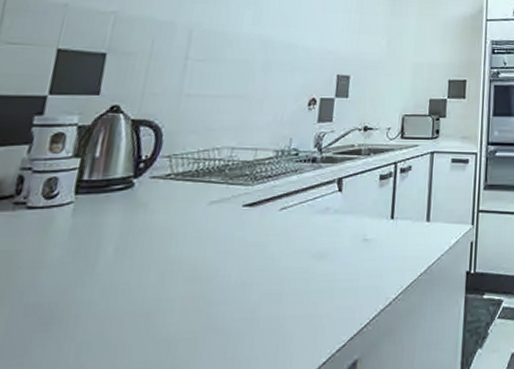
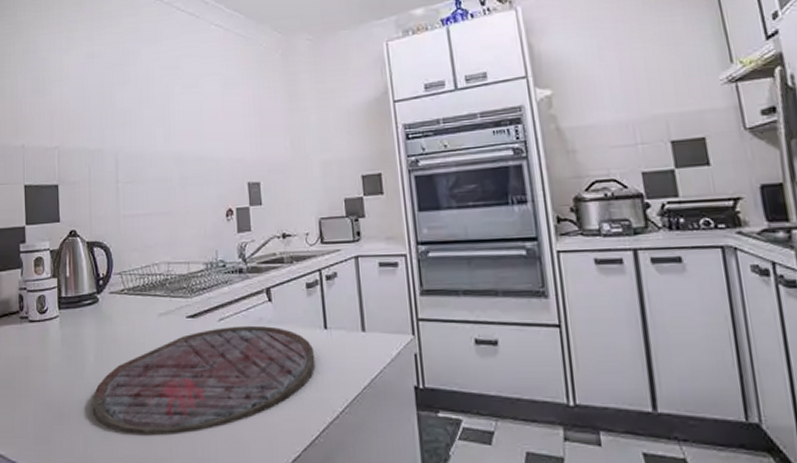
cutting board: none [97,215,378,337] -> present [92,325,316,434]

